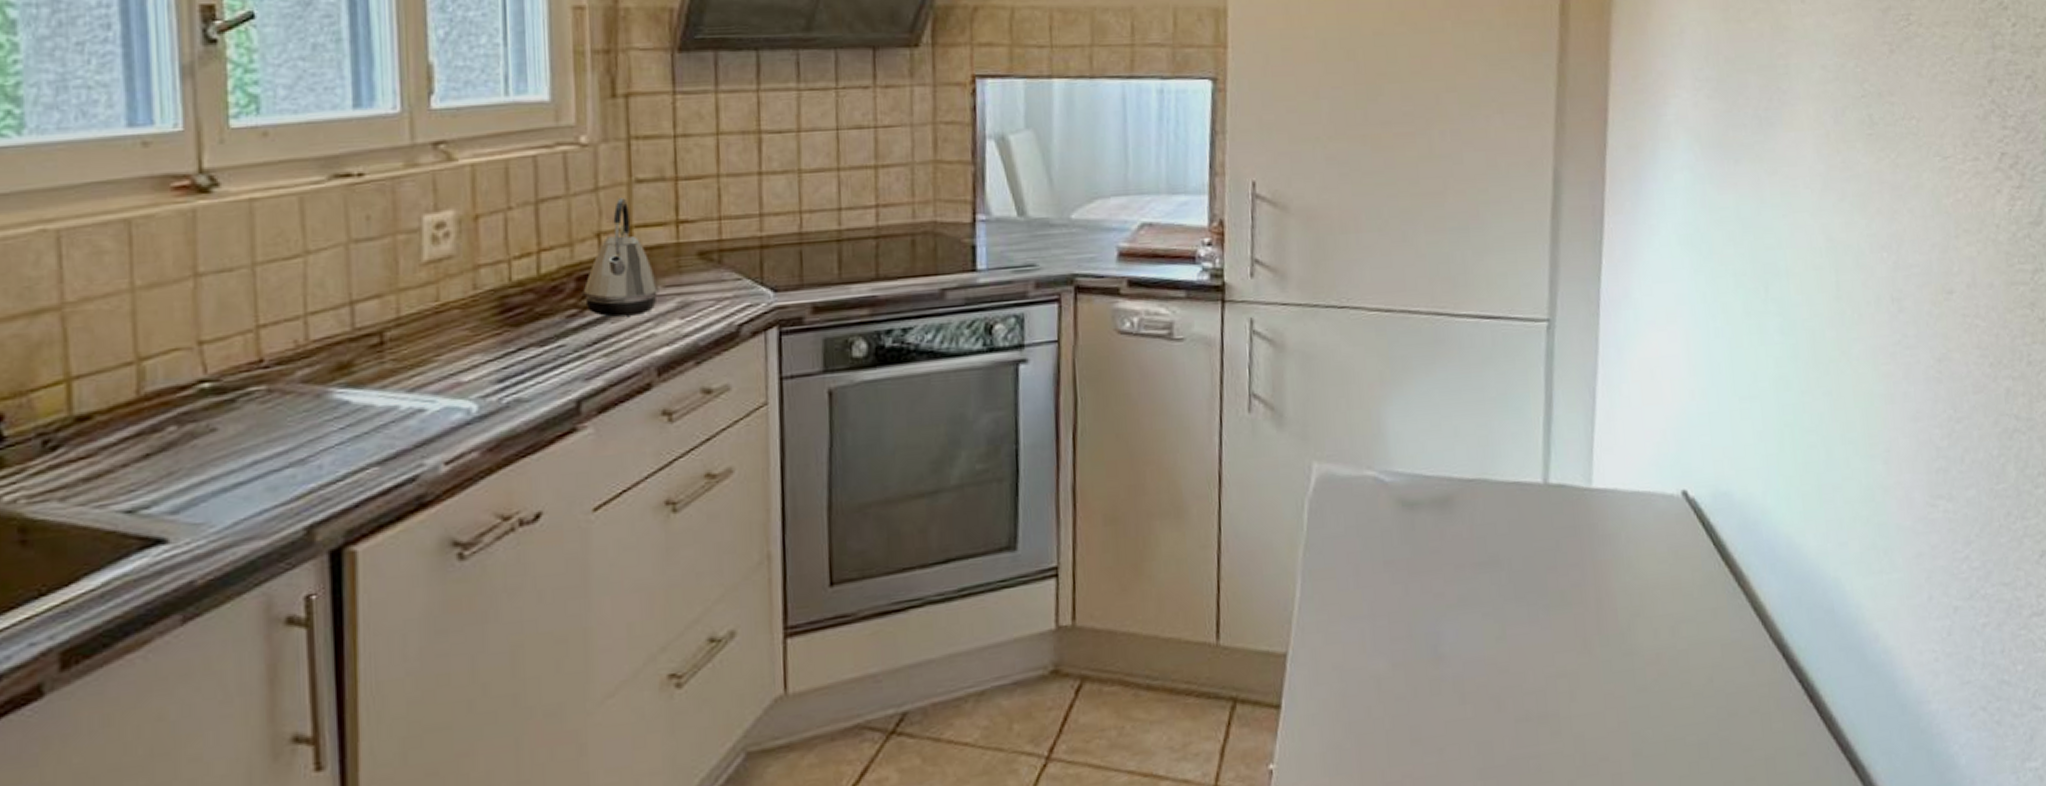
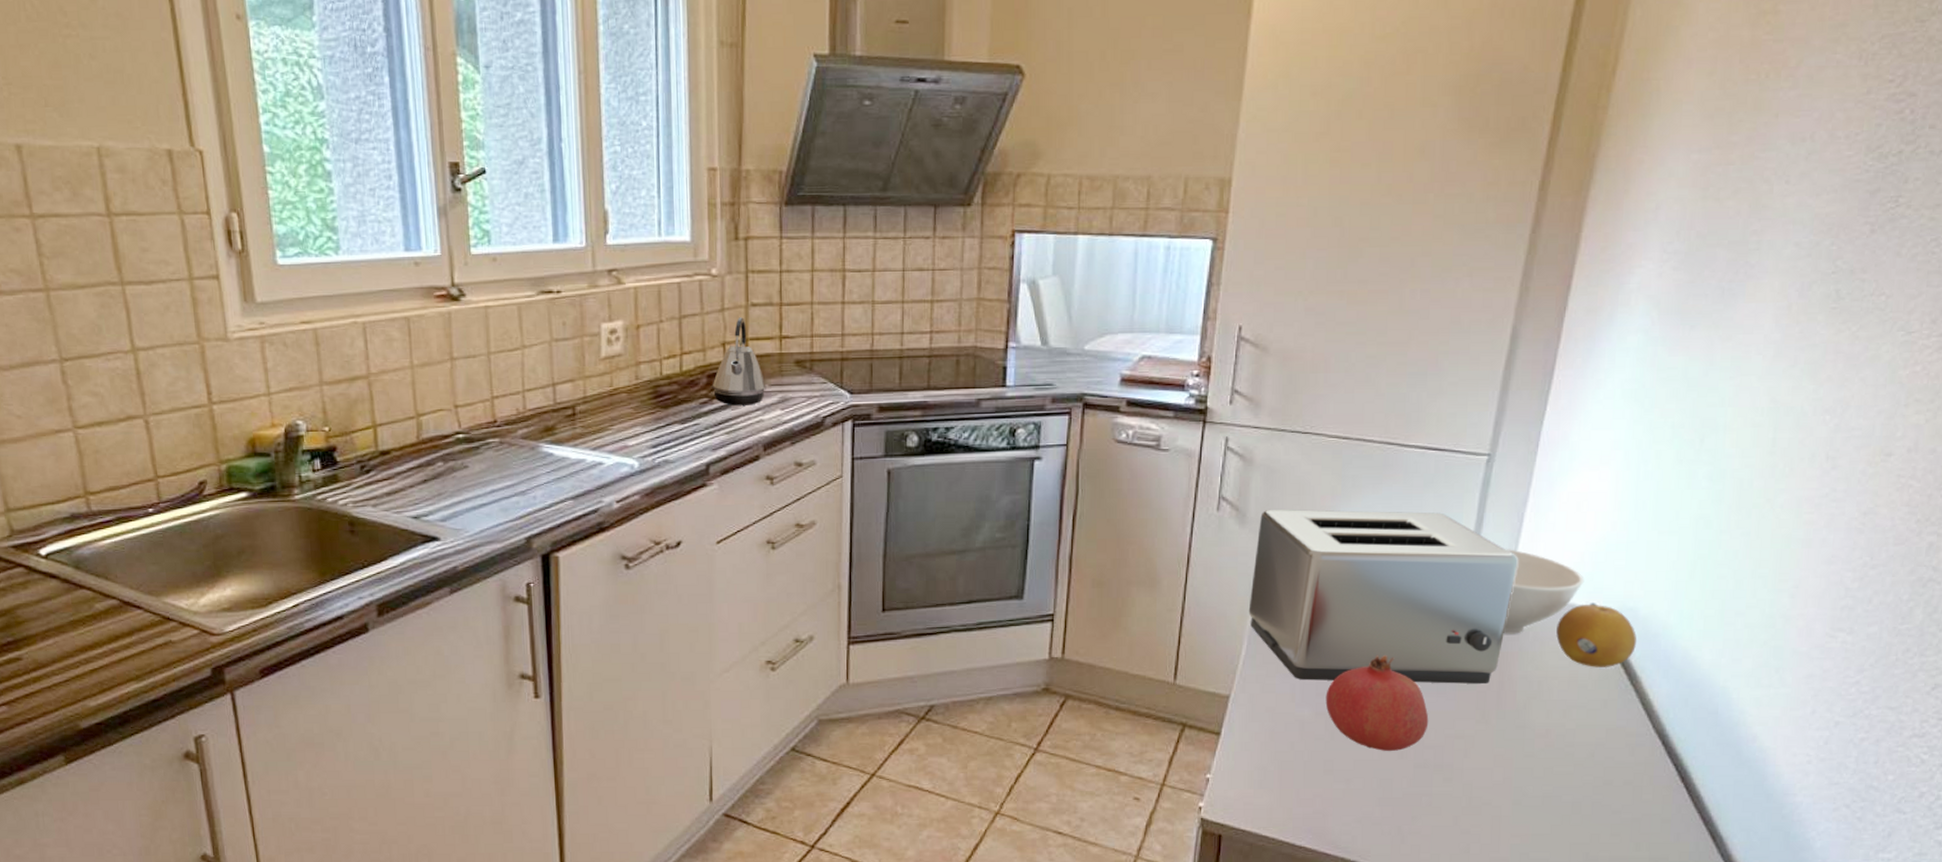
toaster: none [1298,394,1598,623] -> present [1248,509,1519,685]
fruit: none [1401,579,1525,705] -> present [1325,654,1429,751]
bowl: none [1581,432,1671,538] -> present [1503,549,1585,634]
fruit: none [1649,491,1737,570] -> present [1556,605,1637,667]

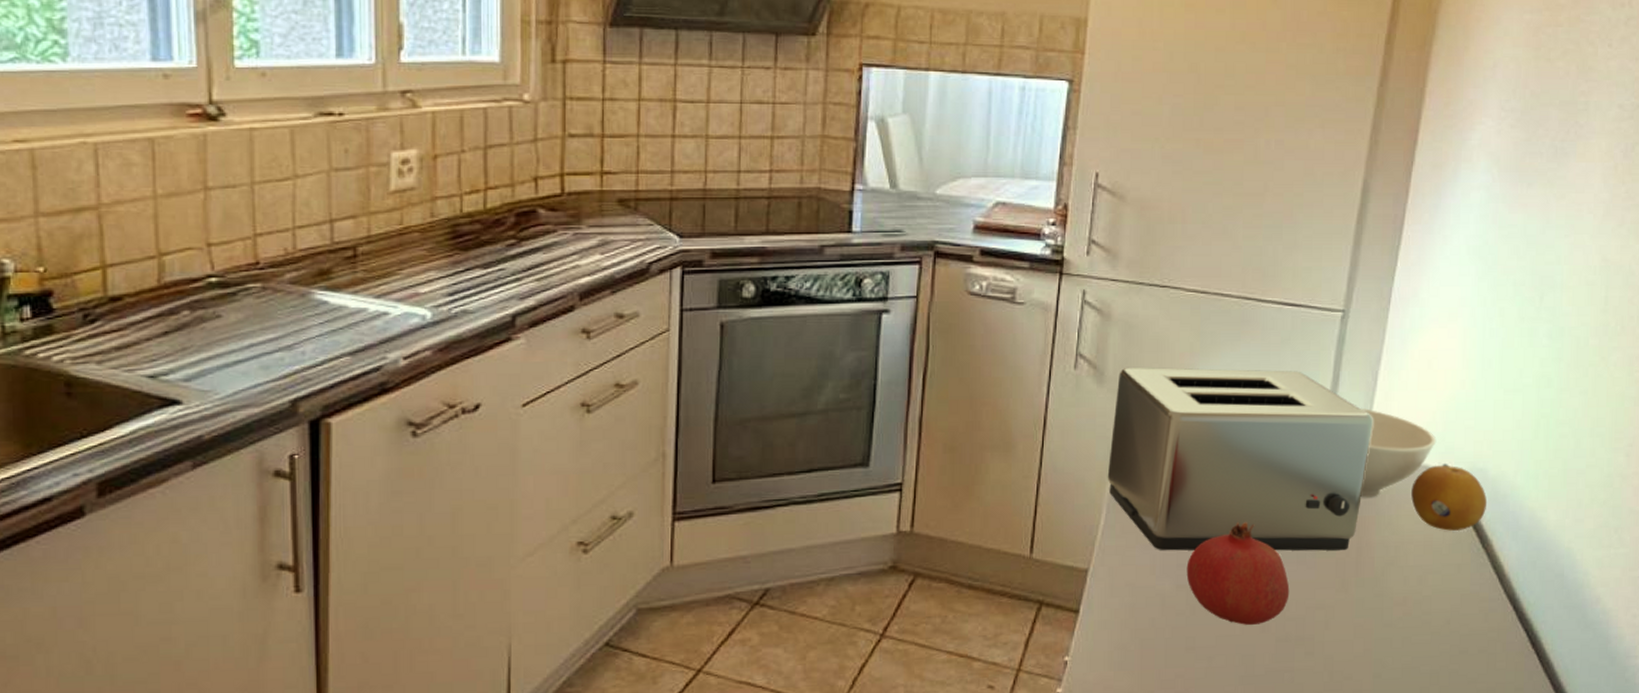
kettle: present [712,317,766,406] -> none [521,149,584,249]

